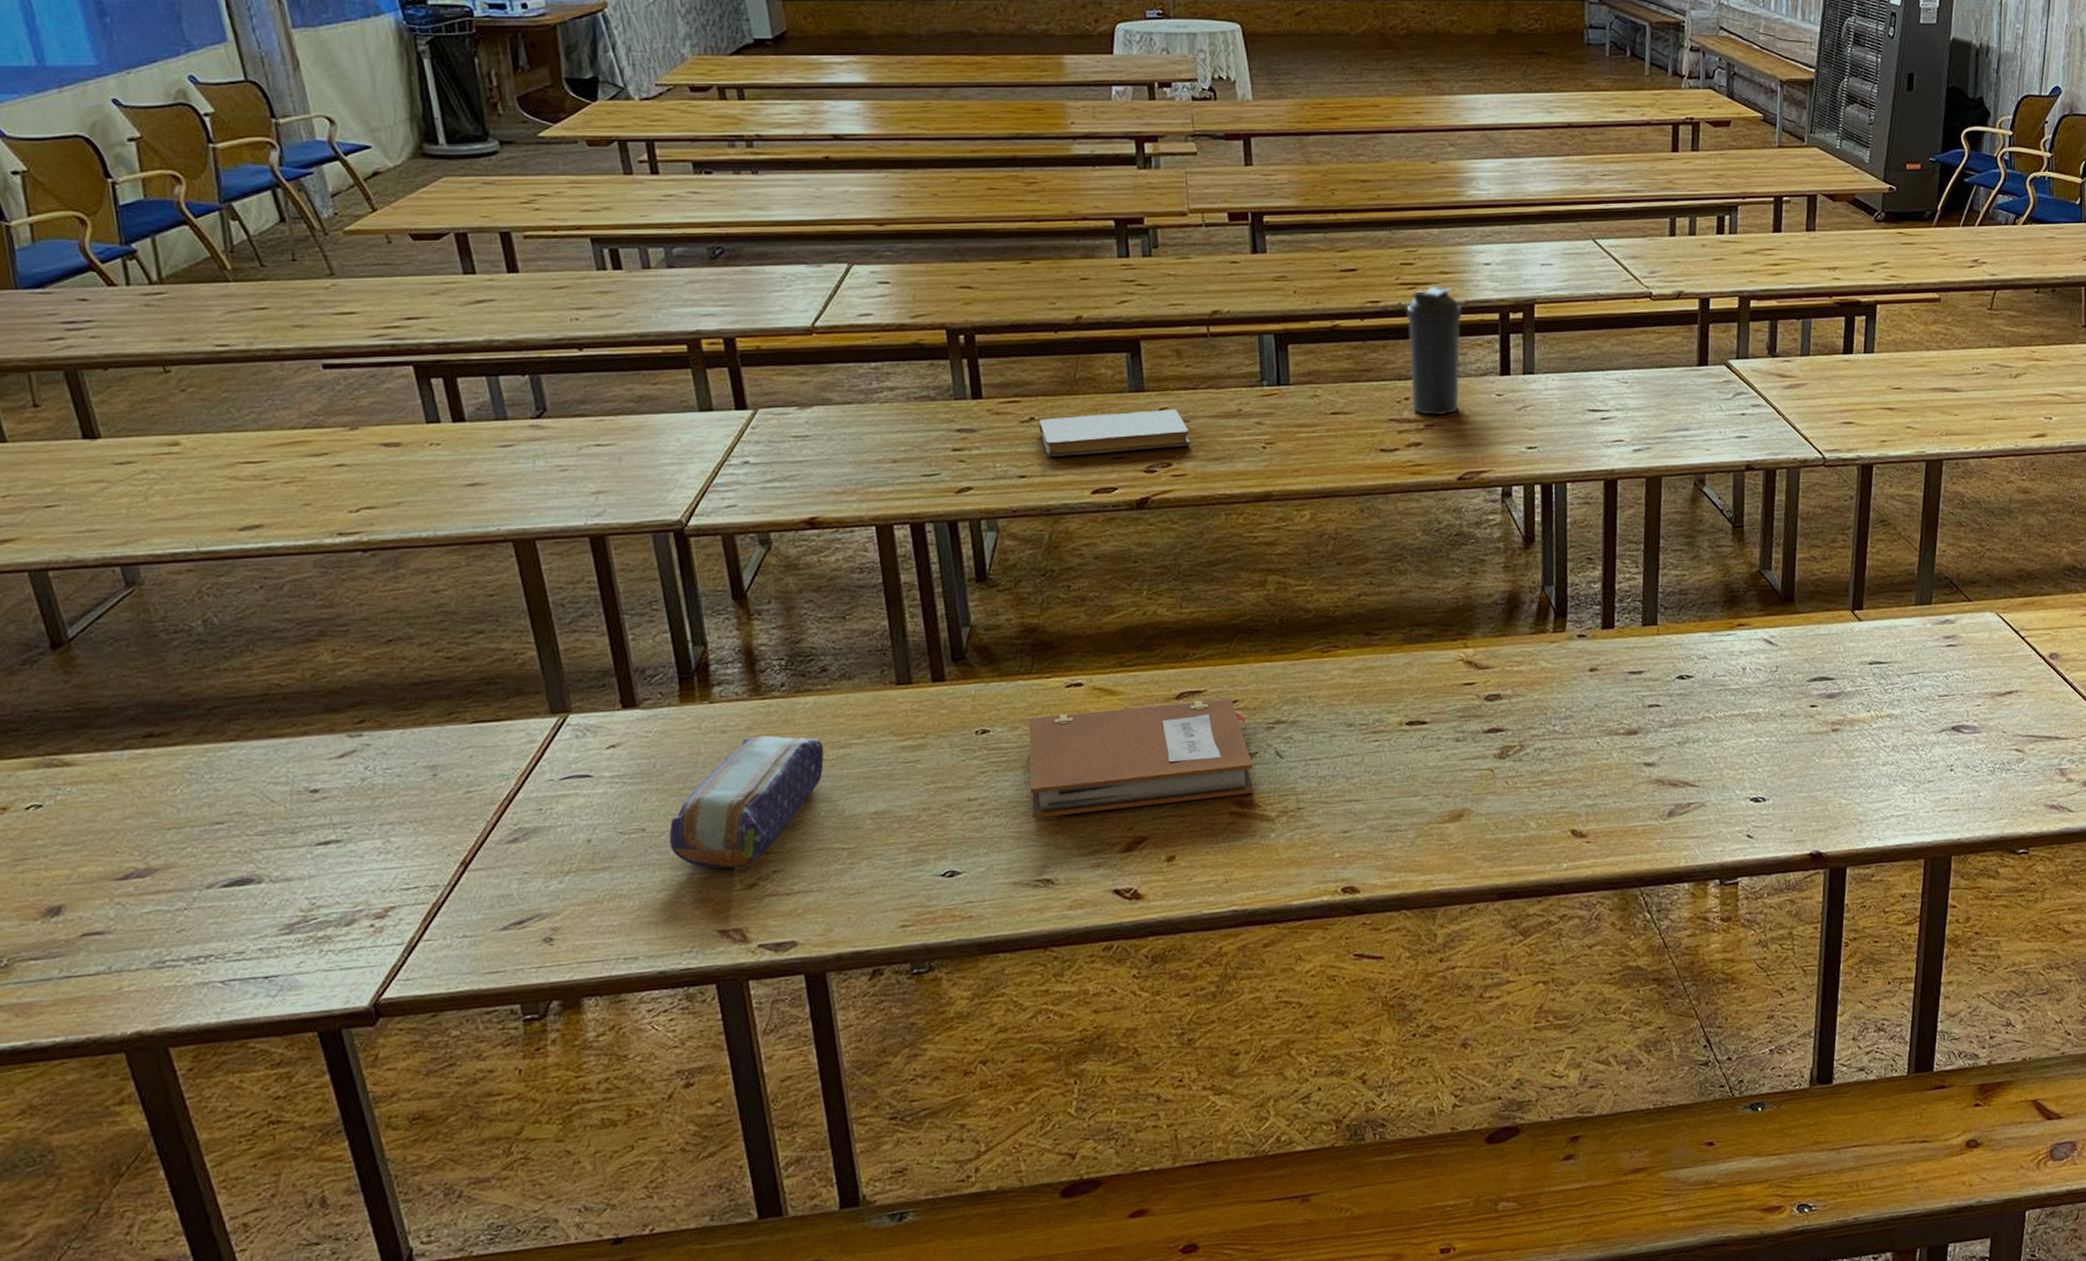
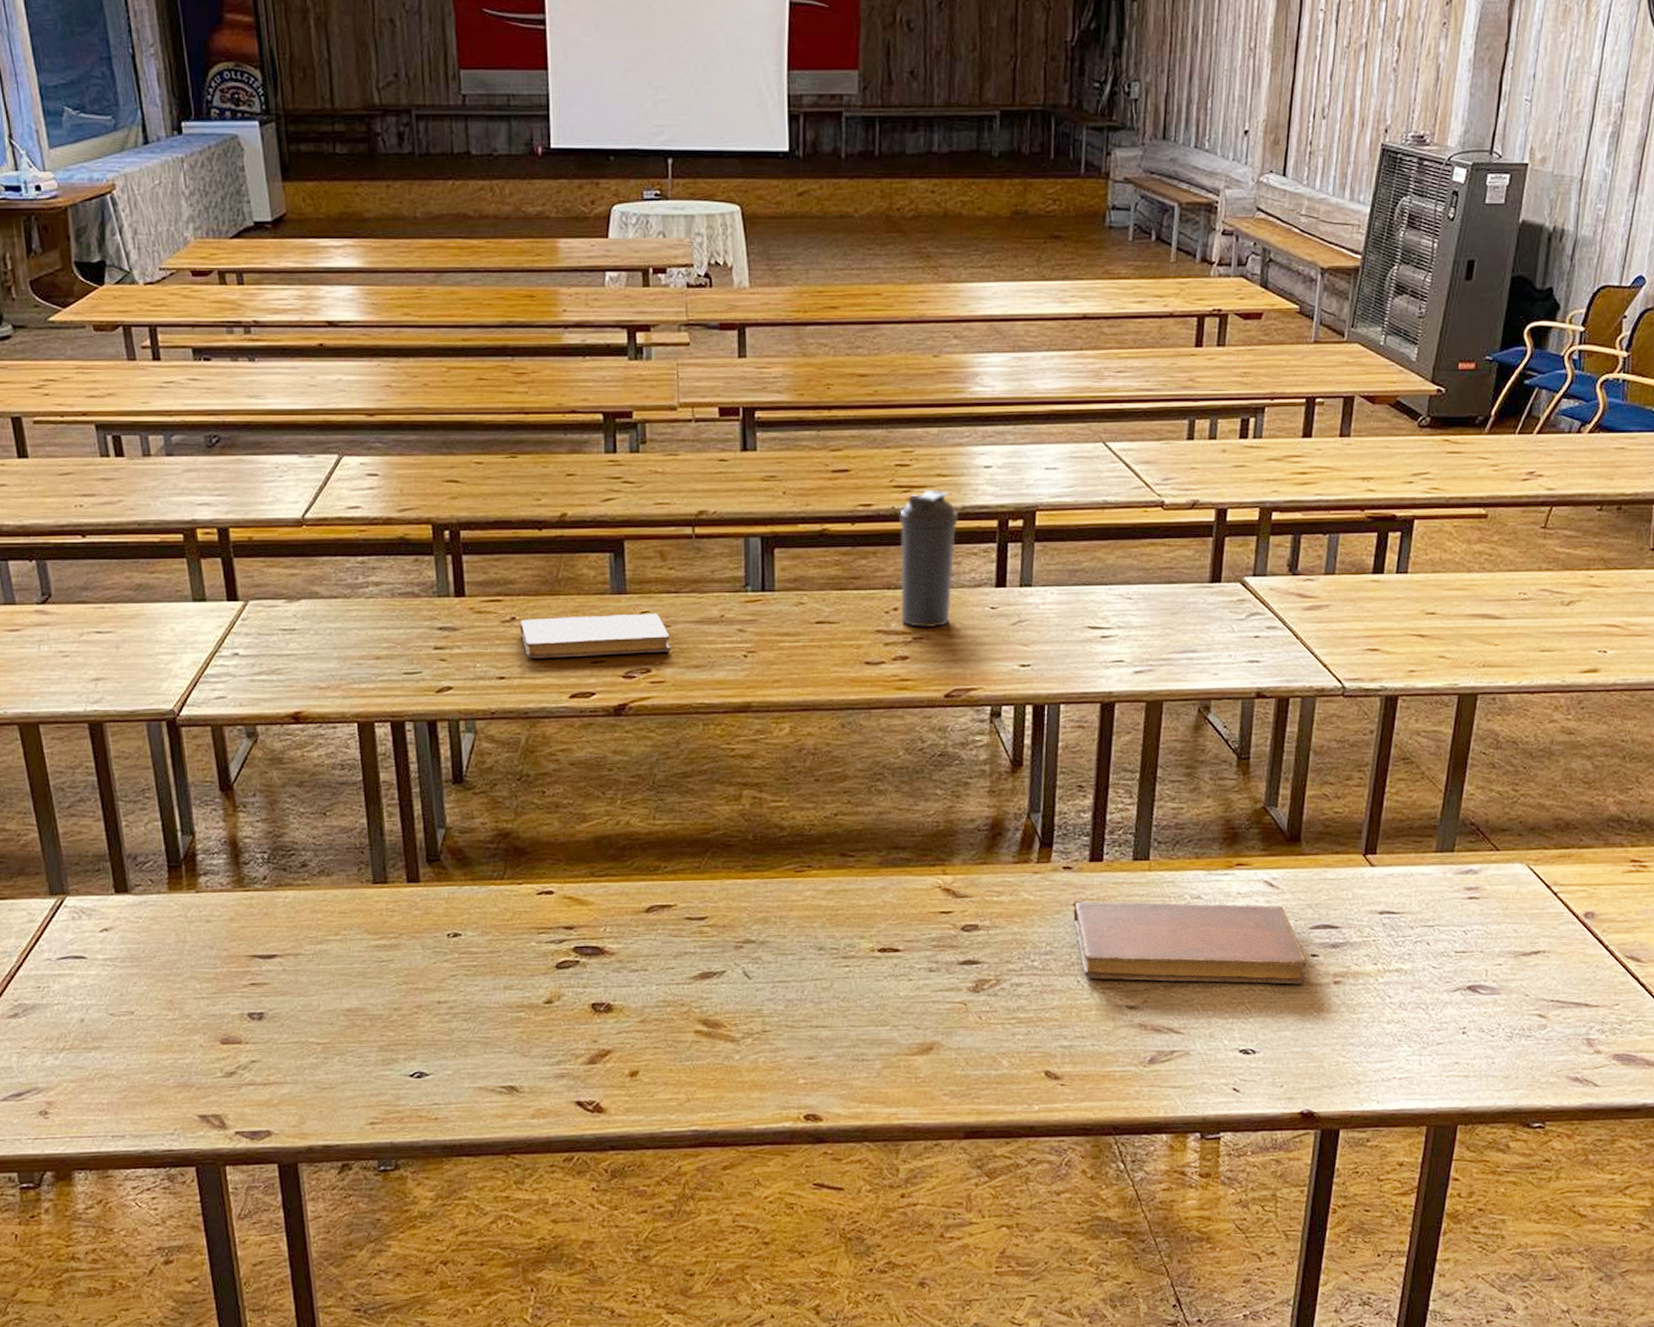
pencil case: present [669,735,824,869] -> none [155,927,302,1056]
notebook: present [1028,698,1254,819] -> none [498,914,720,1025]
notebook: none [1589,661,1807,740] -> present [1073,901,1307,984]

